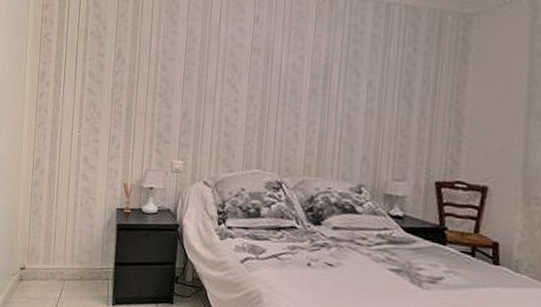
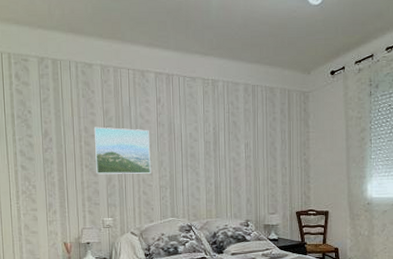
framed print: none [170,48,240,110] -> present [93,127,151,175]

